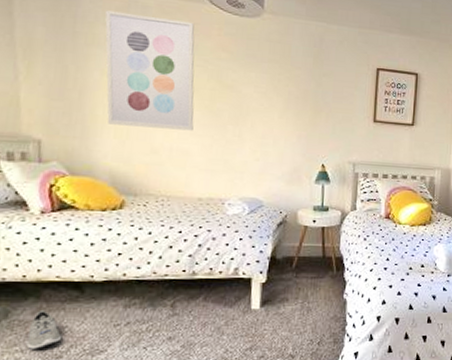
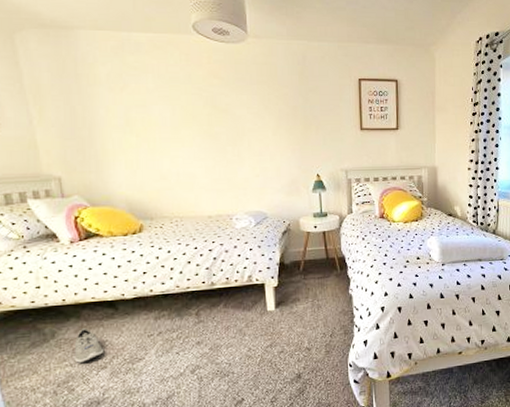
wall art: present [105,10,195,131] -> none [103,51,196,157]

